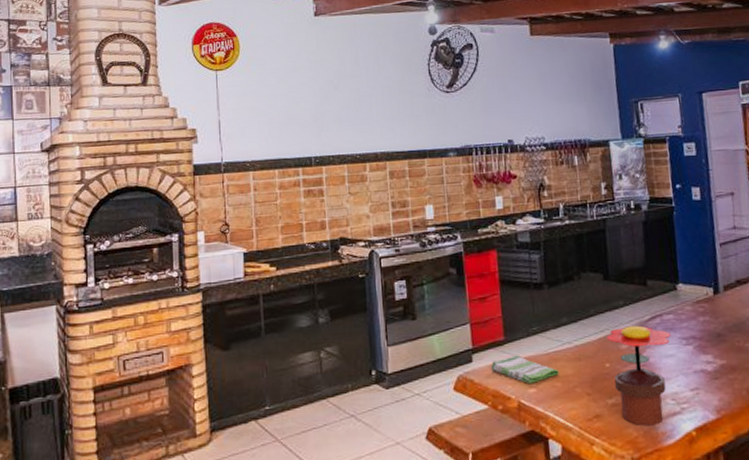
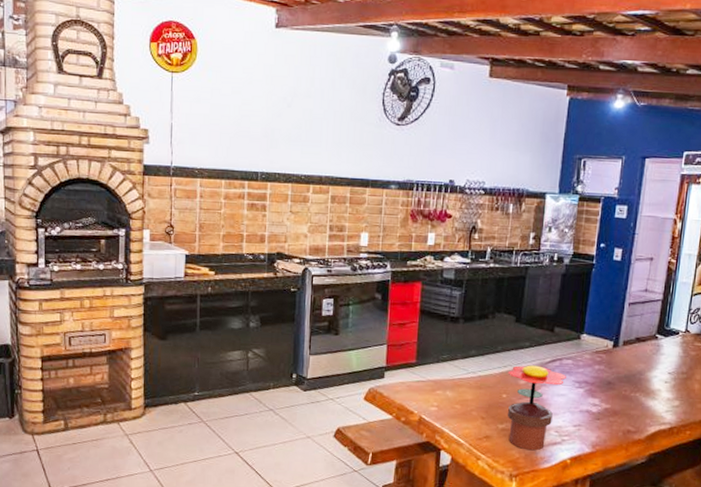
dish towel: present [491,355,559,384] -> none [400,377,460,403]

